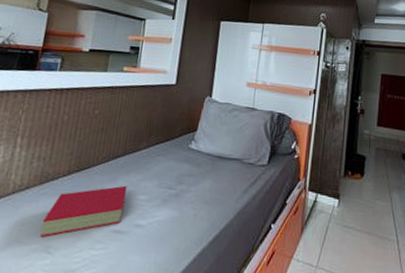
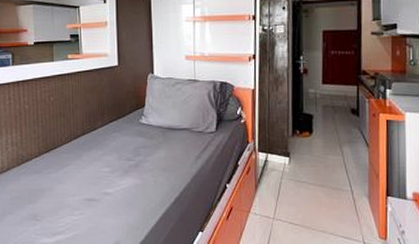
book: present [40,185,127,237] -> none [26,161,92,208]

